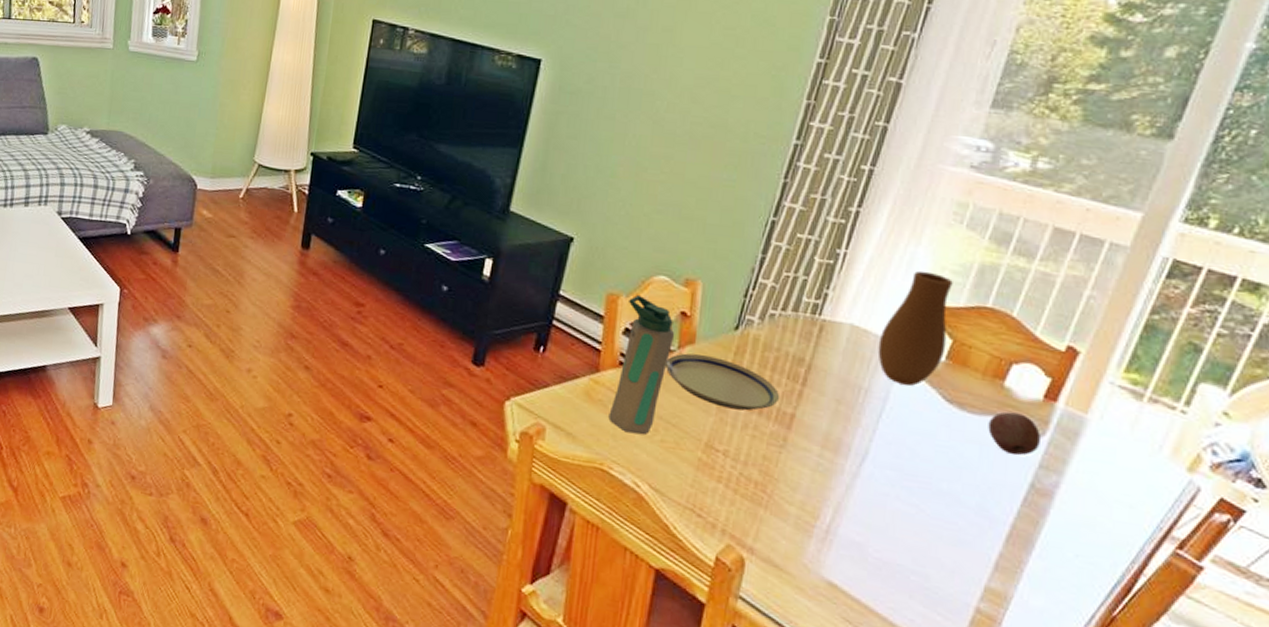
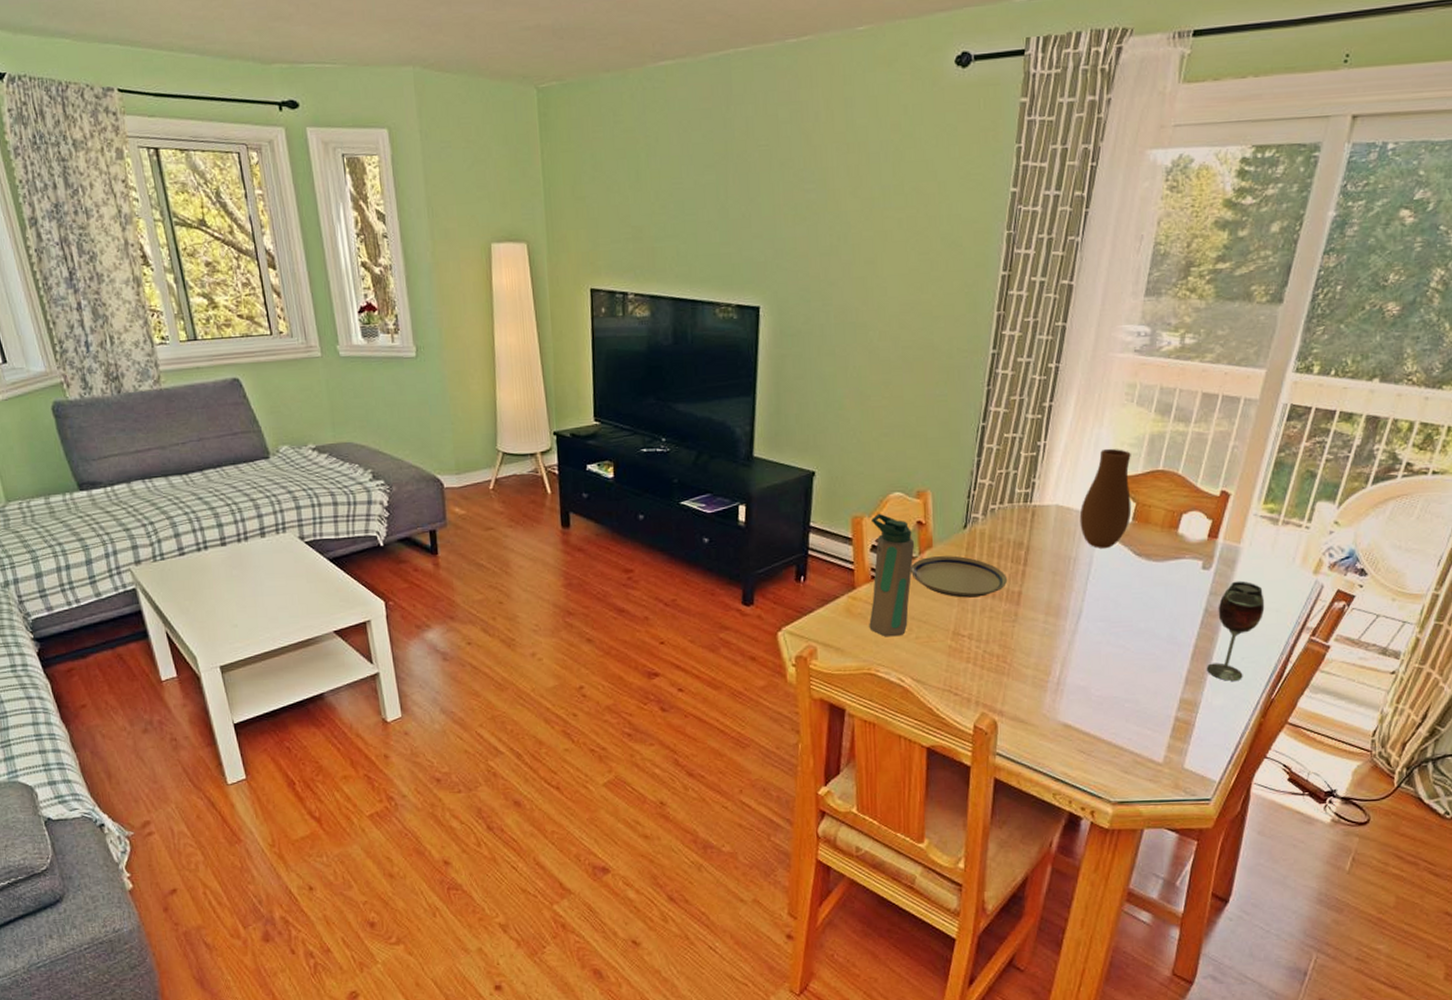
fruit: present [988,411,1041,456] -> none [1169,553,1209,589]
wineglass: none [1026,458,1115,582] -> present [1207,580,1265,681]

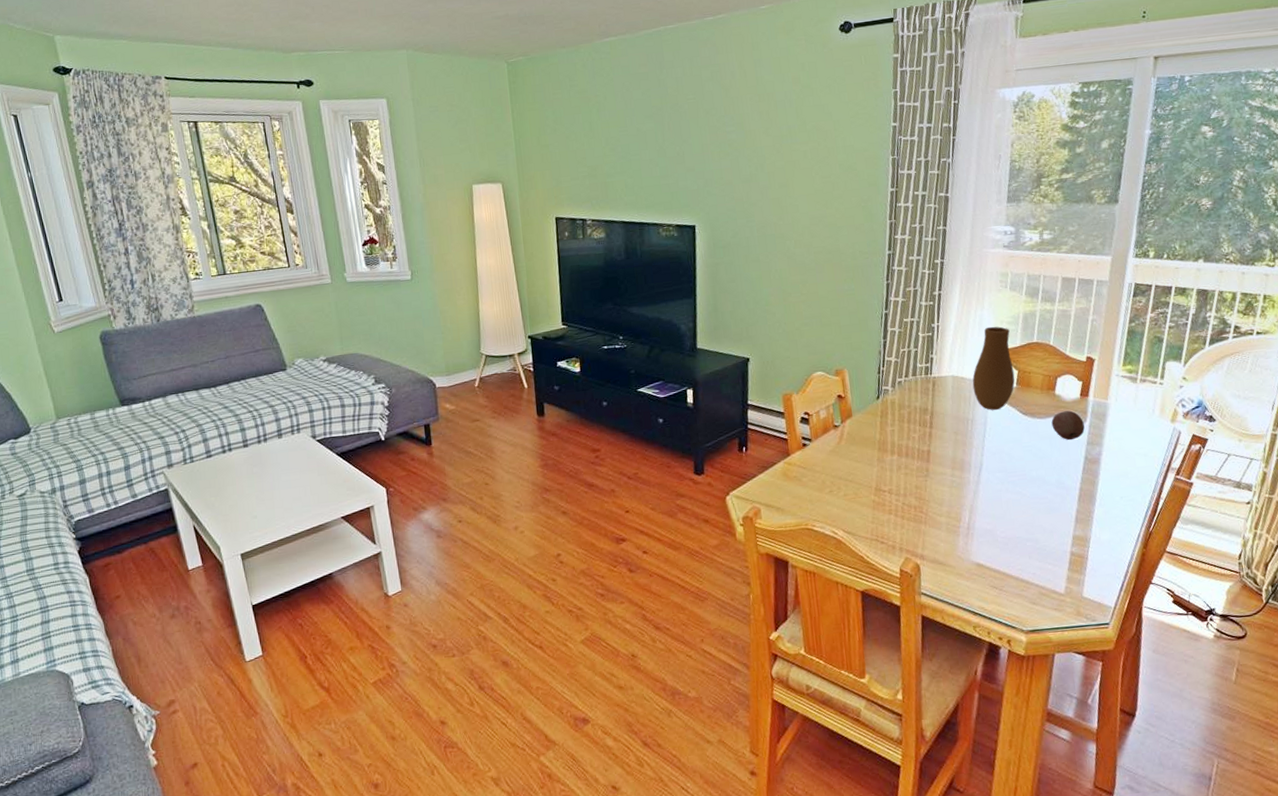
water bottle: present [869,513,915,637] -> none [799,390,837,496]
plate: present [911,556,1008,598] -> none [835,423,918,459]
fruit: none [1169,553,1209,589] -> present [1051,410,1085,441]
wineglass: present [1207,580,1265,681] -> none [1092,431,1135,518]

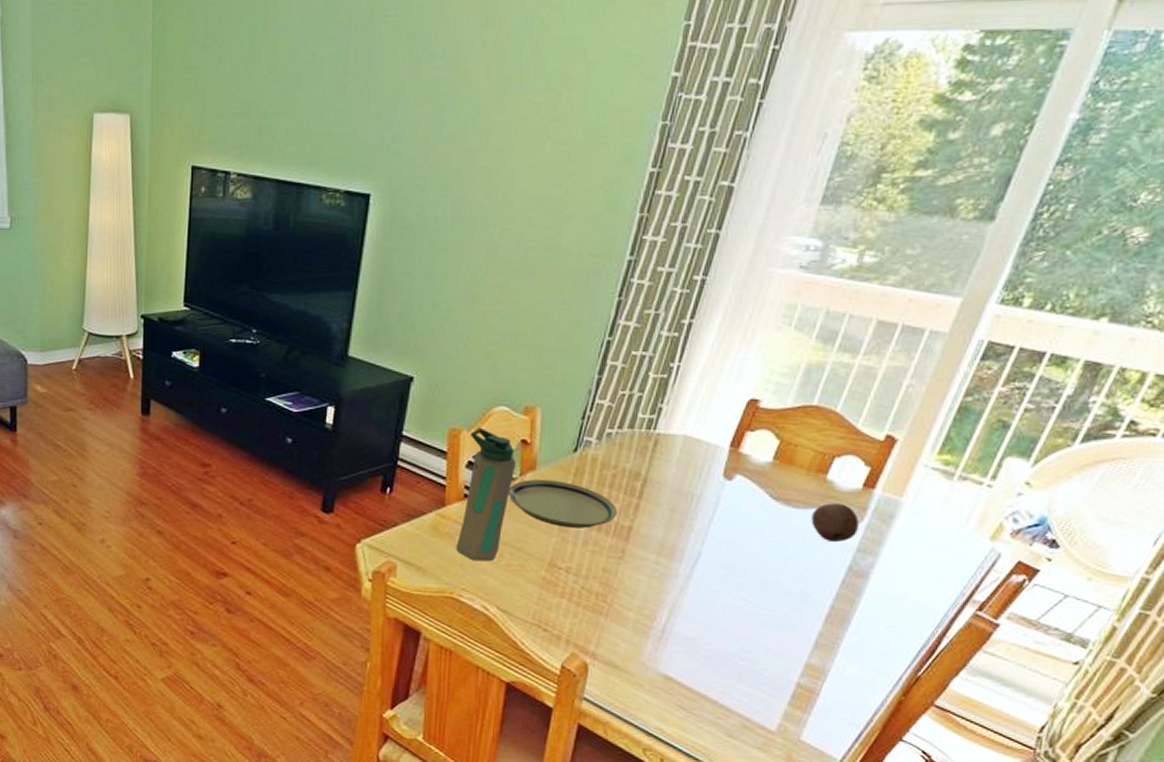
water bottle: none [799,390,837,496] -> present [456,427,517,562]
plate: none [835,423,918,459] -> present [509,479,618,528]
vase: present [972,326,1015,410] -> none [709,376,781,488]

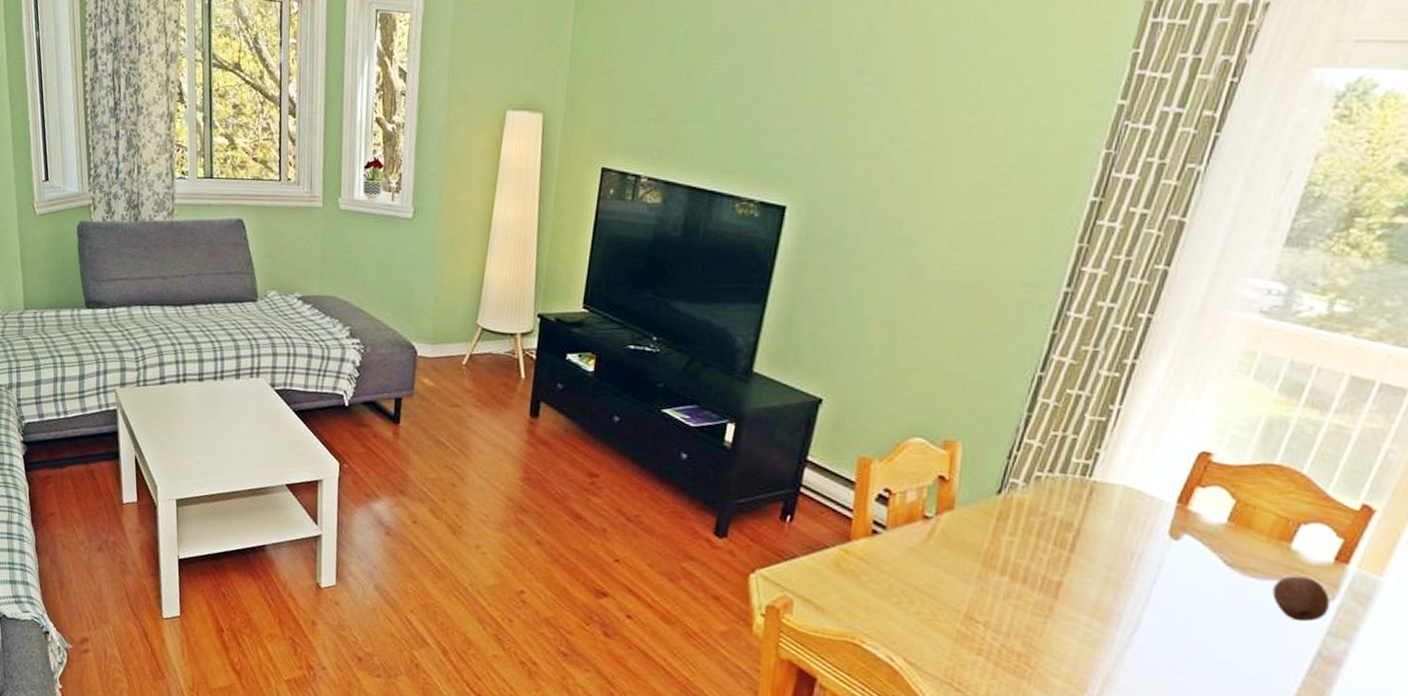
water bottle: present [456,427,517,562] -> none [860,458,933,607]
plate: present [509,479,618,528] -> none [922,520,1046,580]

